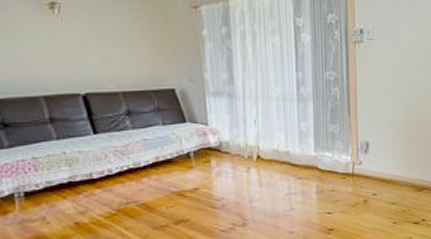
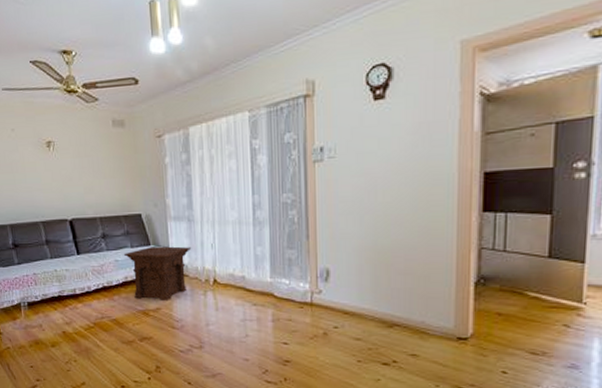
side table: none [153,123,234,181] -> present [123,246,192,302]

